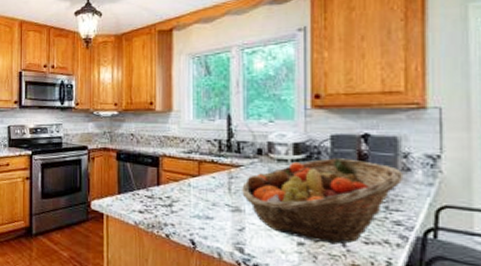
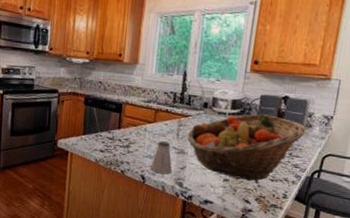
saltshaker: none [200,198,228,238] -> present [150,141,173,175]

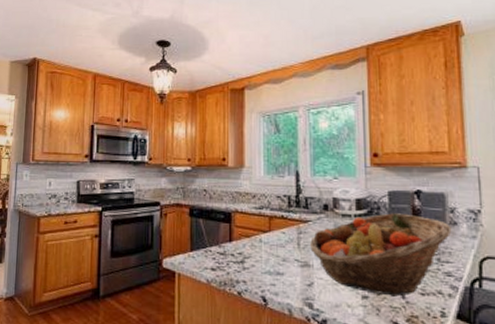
saltshaker: present [150,141,173,175] -> none [271,253,298,294]

